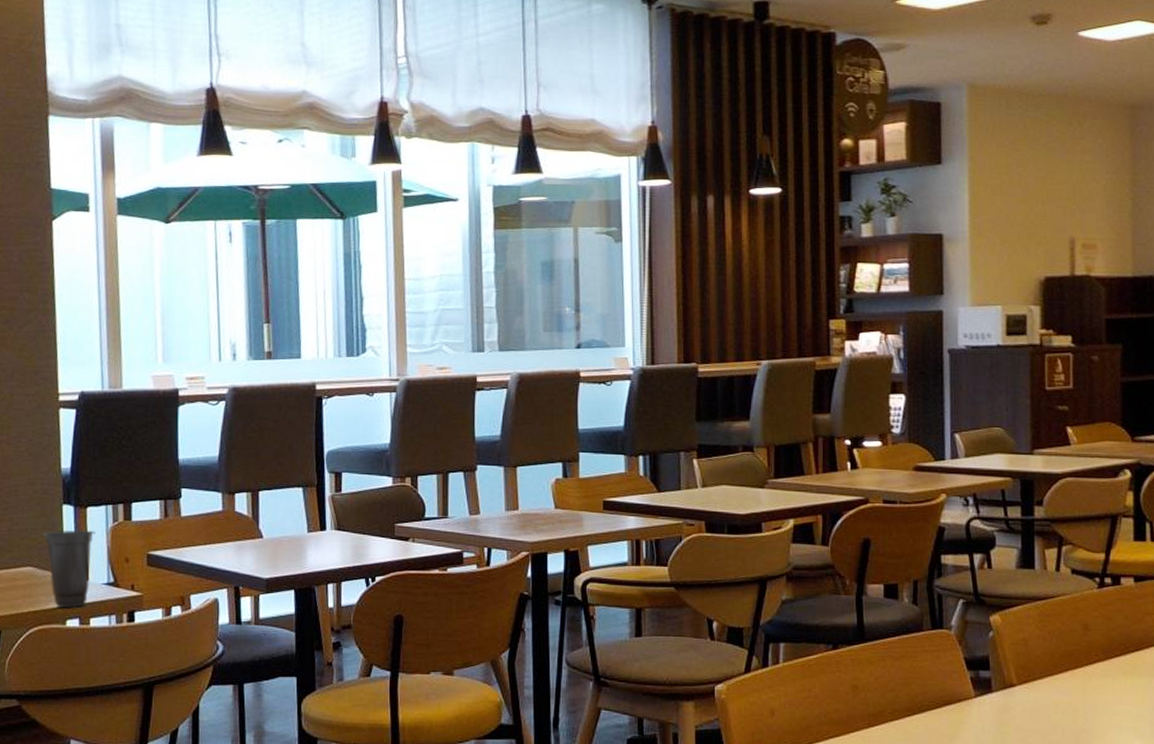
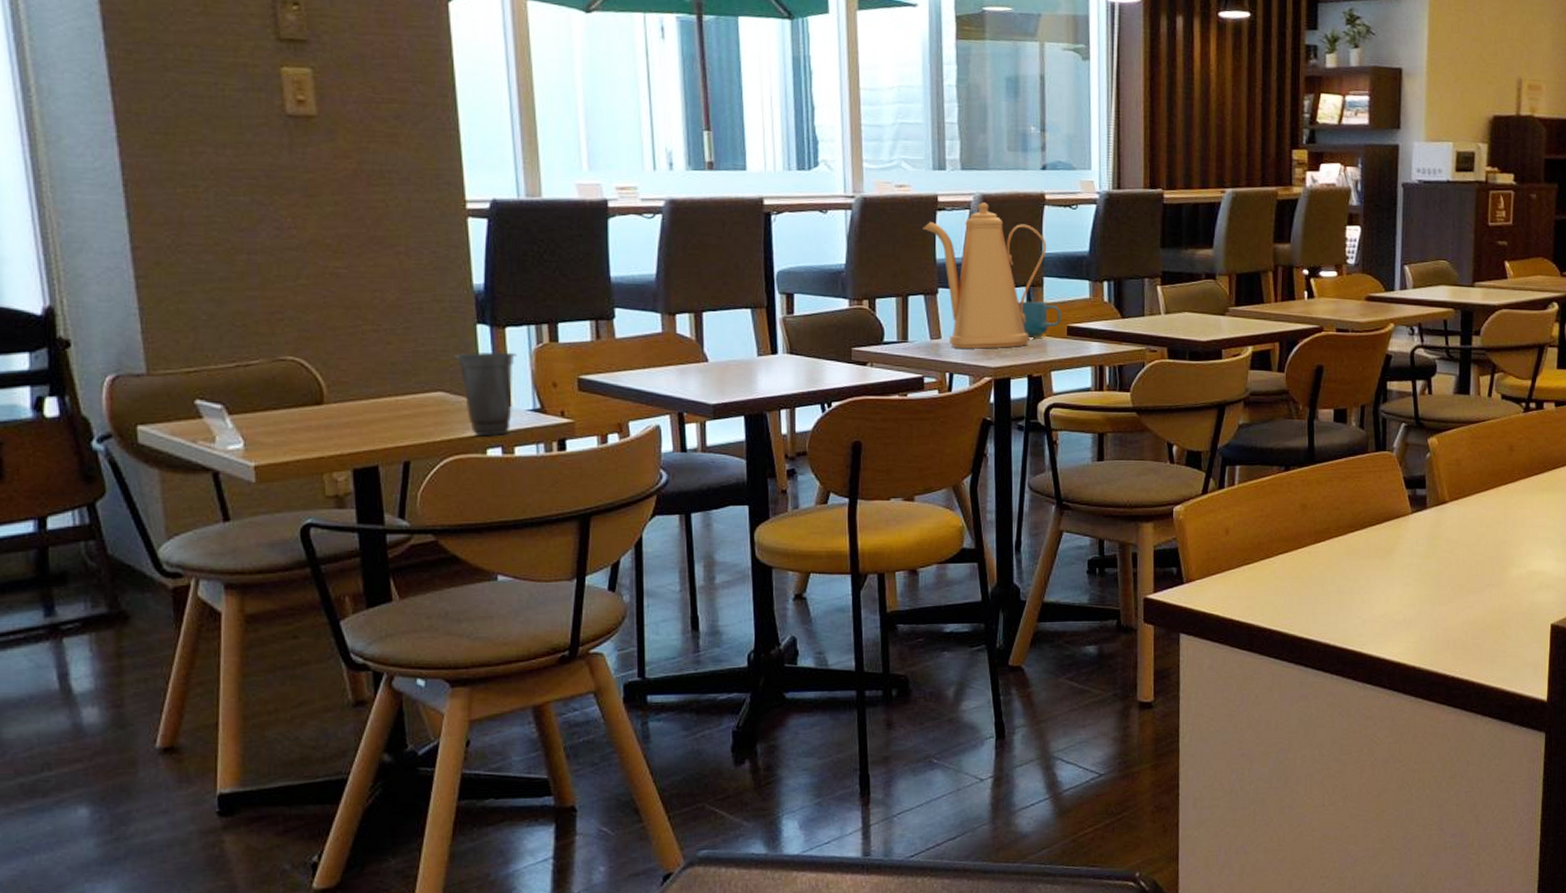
coffee pot: none [462,381,582,524] -> present [922,202,1047,349]
cup: none [554,476,597,513] -> present [1017,301,1061,339]

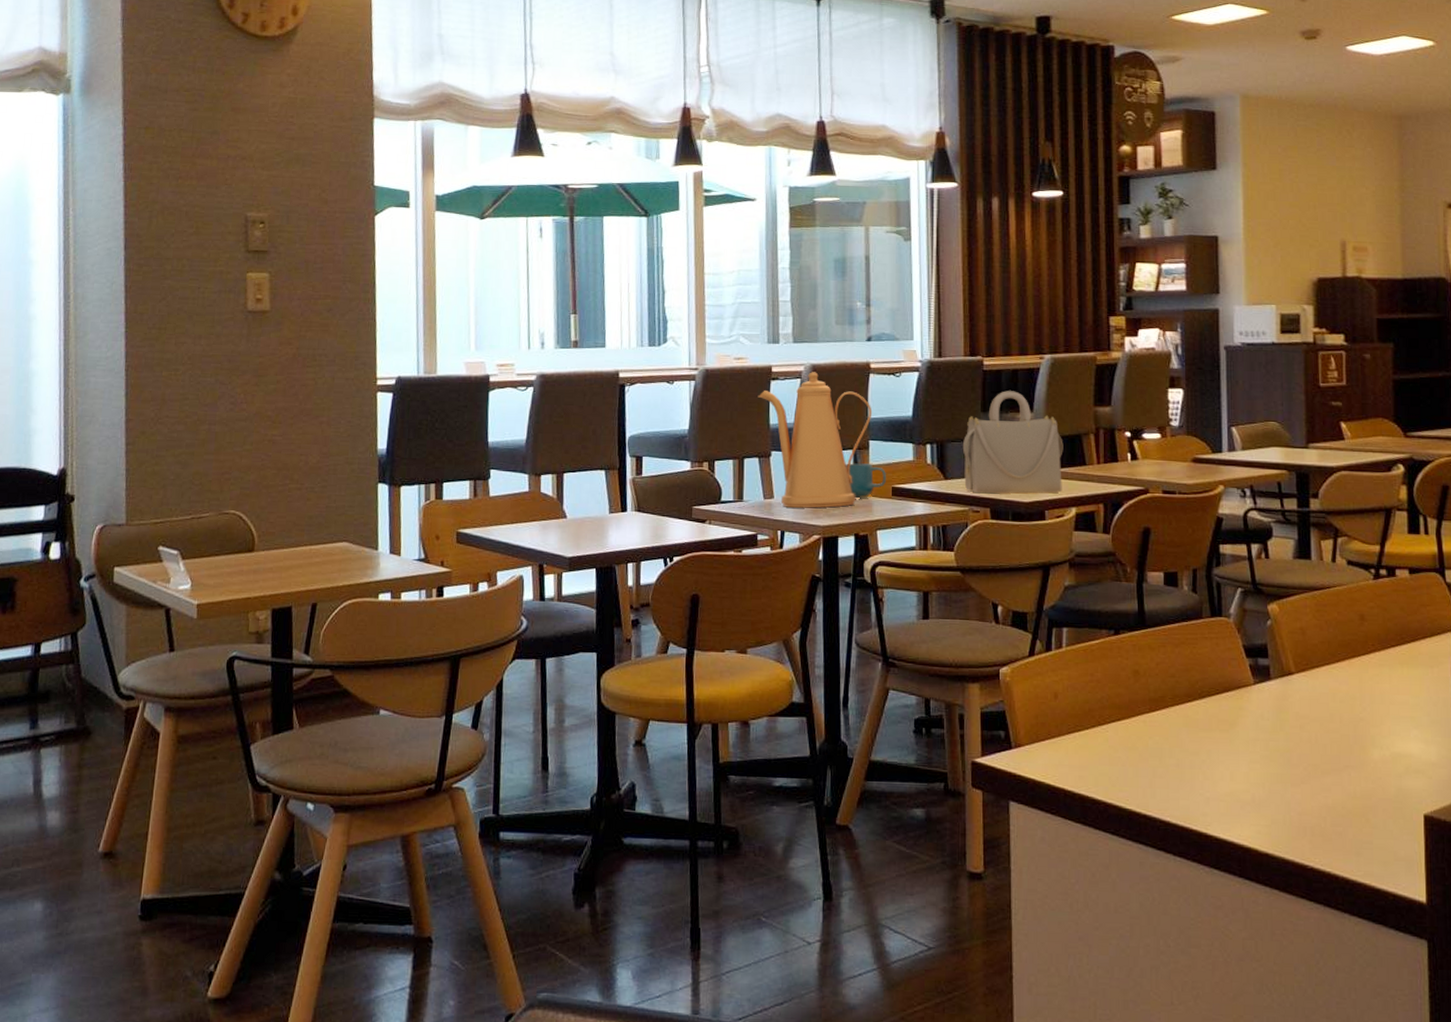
cup: present [454,352,517,435] -> none [358,507,408,582]
handbag: none [1140,226,1242,333] -> present [962,391,1063,494]

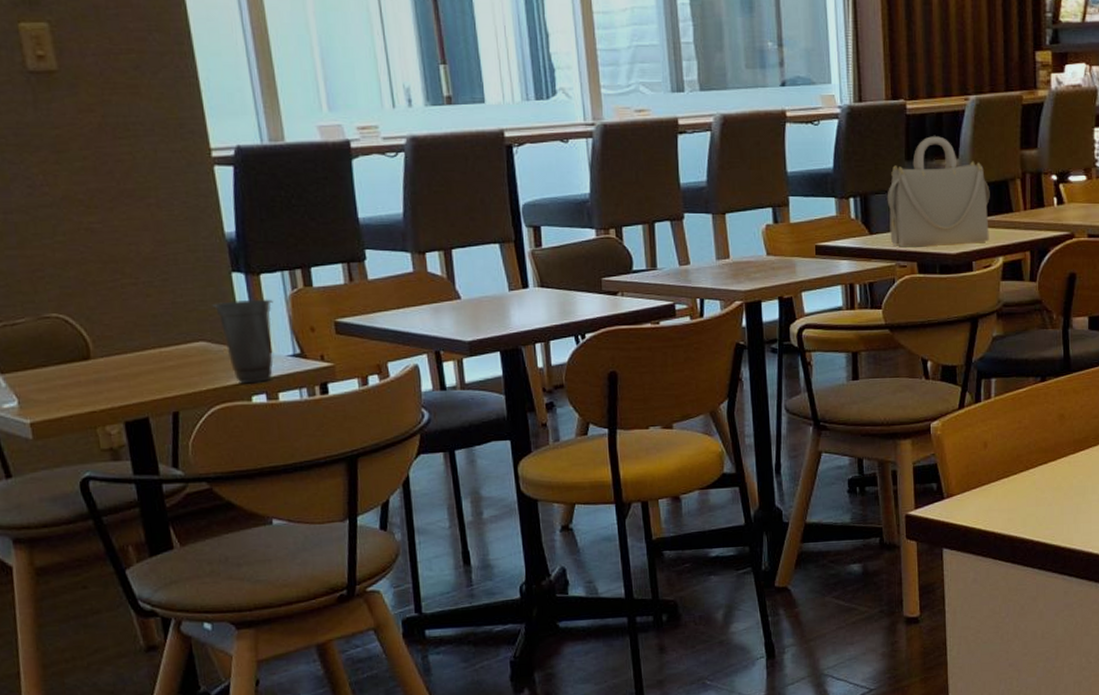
cup: none [358,507,408,582] -> present [212,299,274,383]
coffee pot: present [758,372,873,508] -> none [664,123,791,273]
cup: present [845,463,886,499] -> none [764,222,809,260]

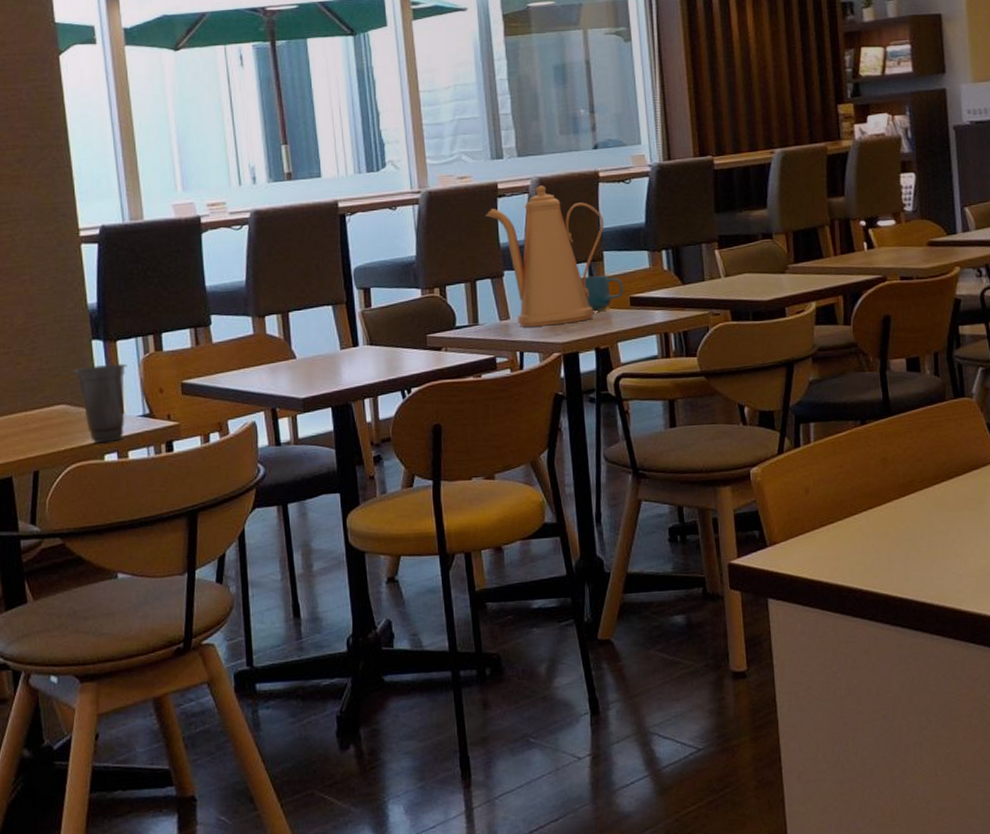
coffee pot: none [664,123,791,273] -> present [485,185,605,327]
cup: none [764,222,809,260] -> present [580,275,623,312]
handbag: present [887,136,990,247] -> none [698,188,801,296]

